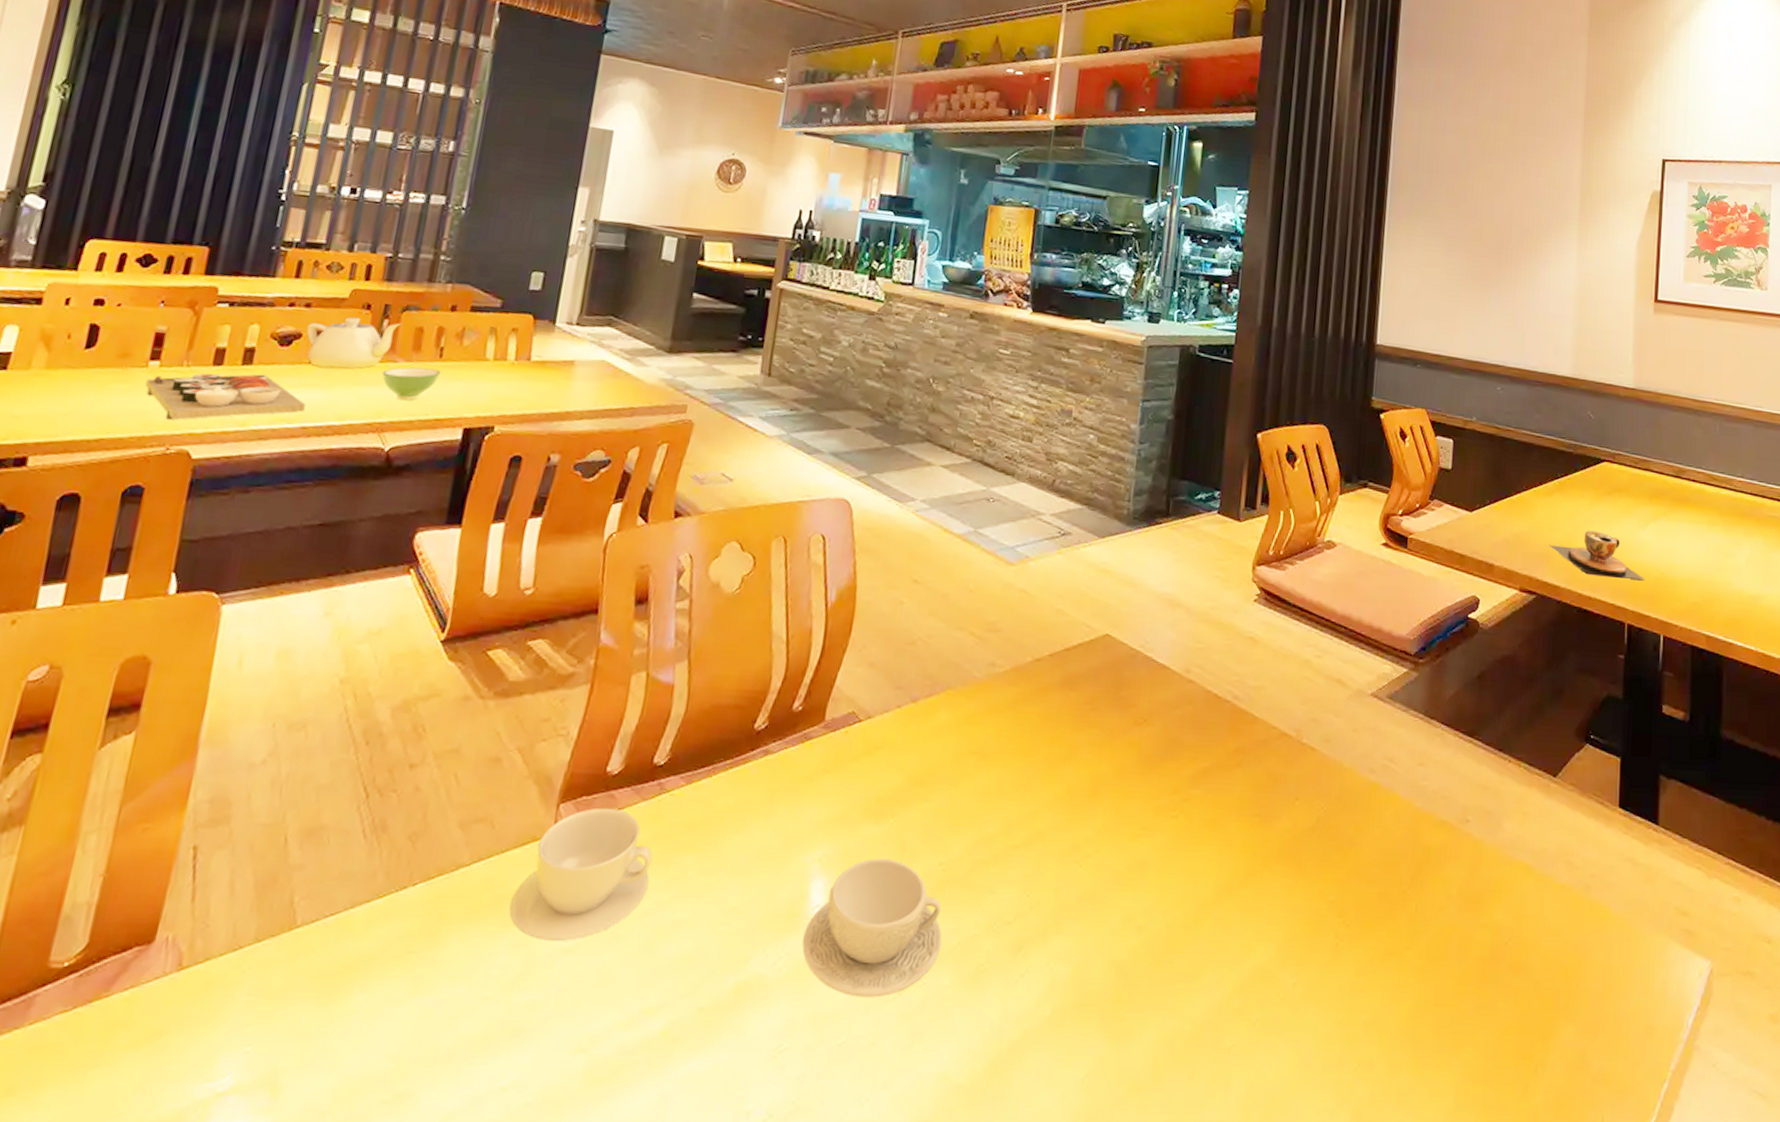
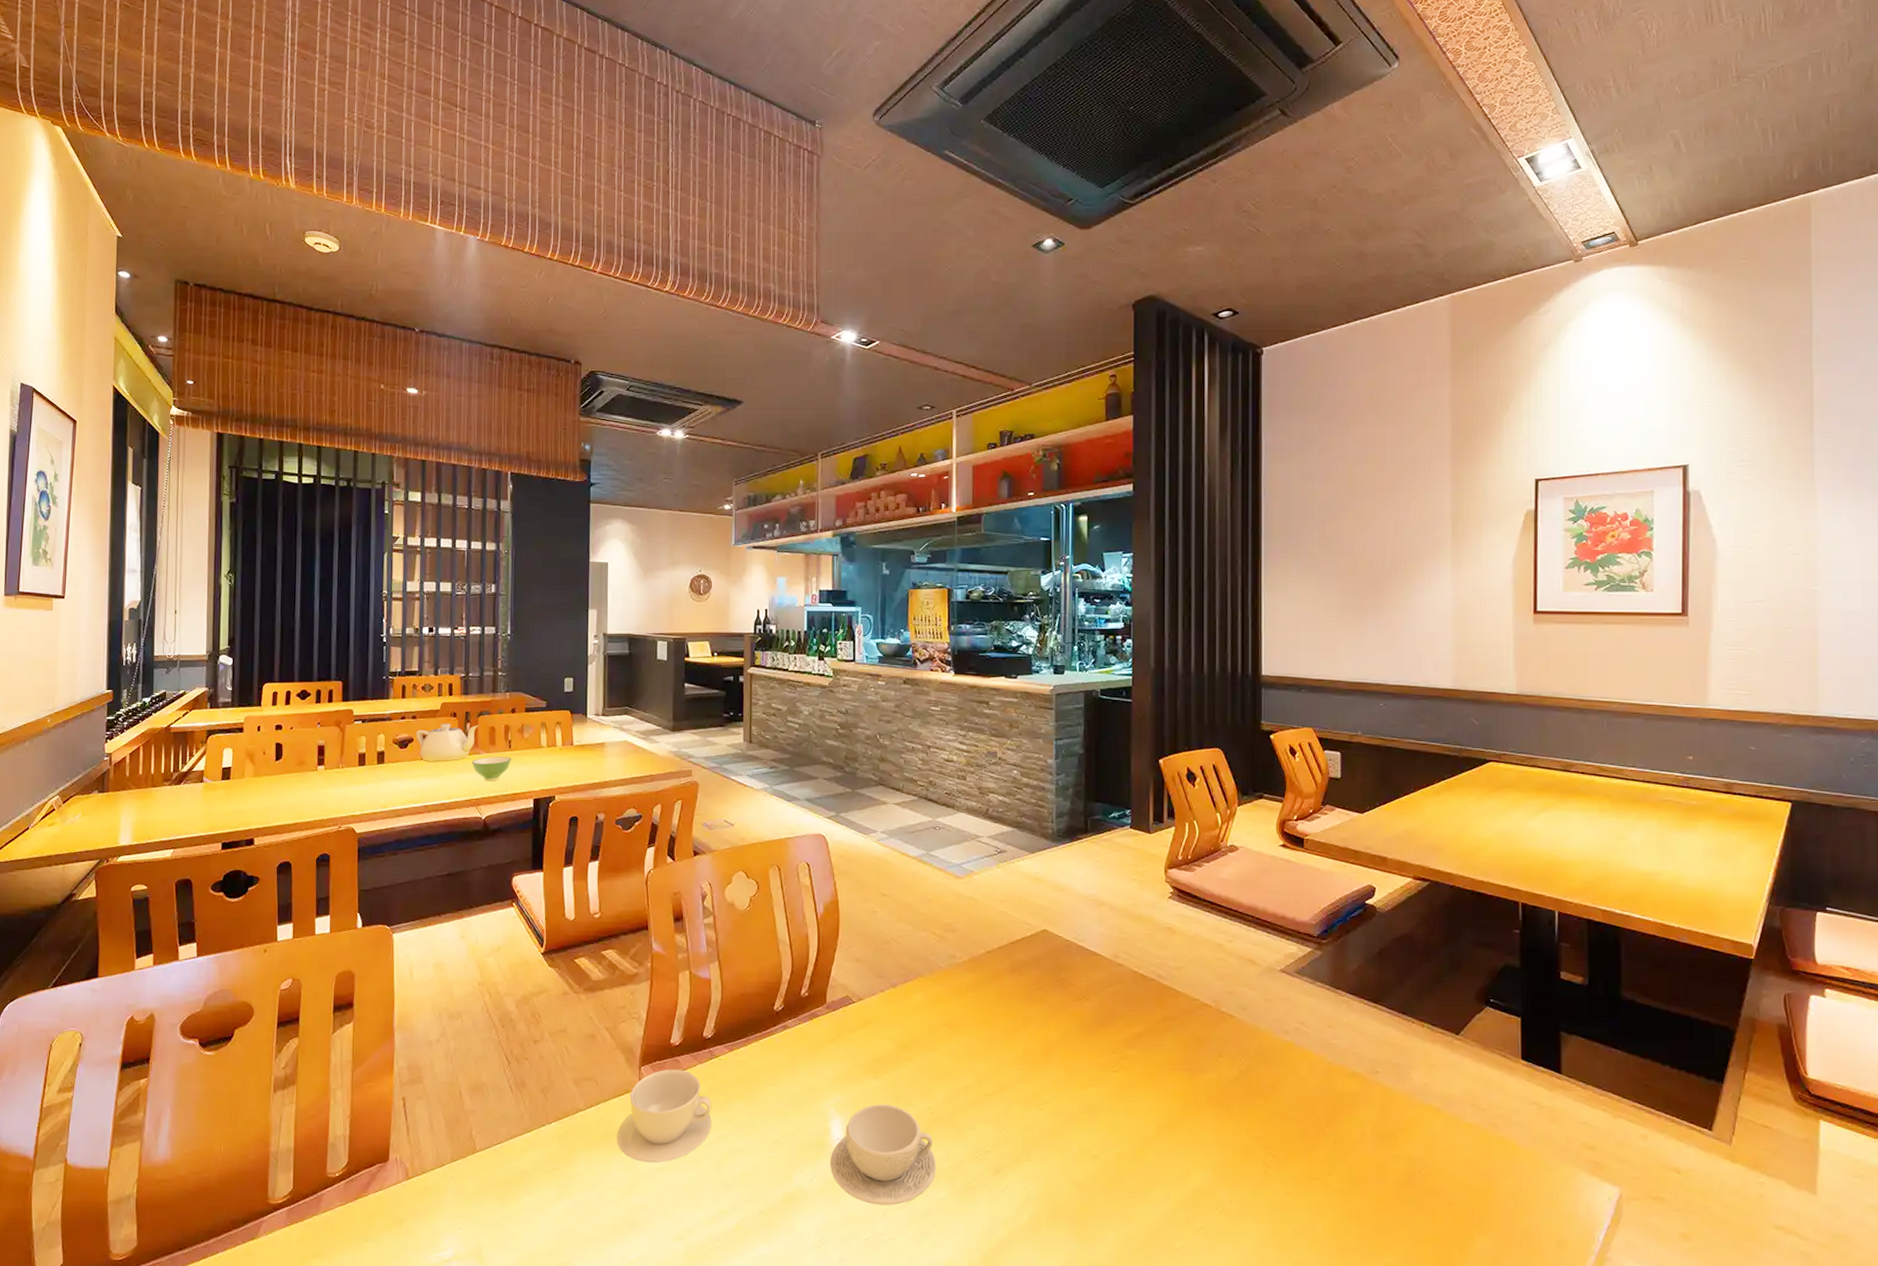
sushi platter: present [145,373,306,420] -> none [318,770,424,806]
teacup: present [1549,530,1645,580] -> none [1440,823,1537,864]

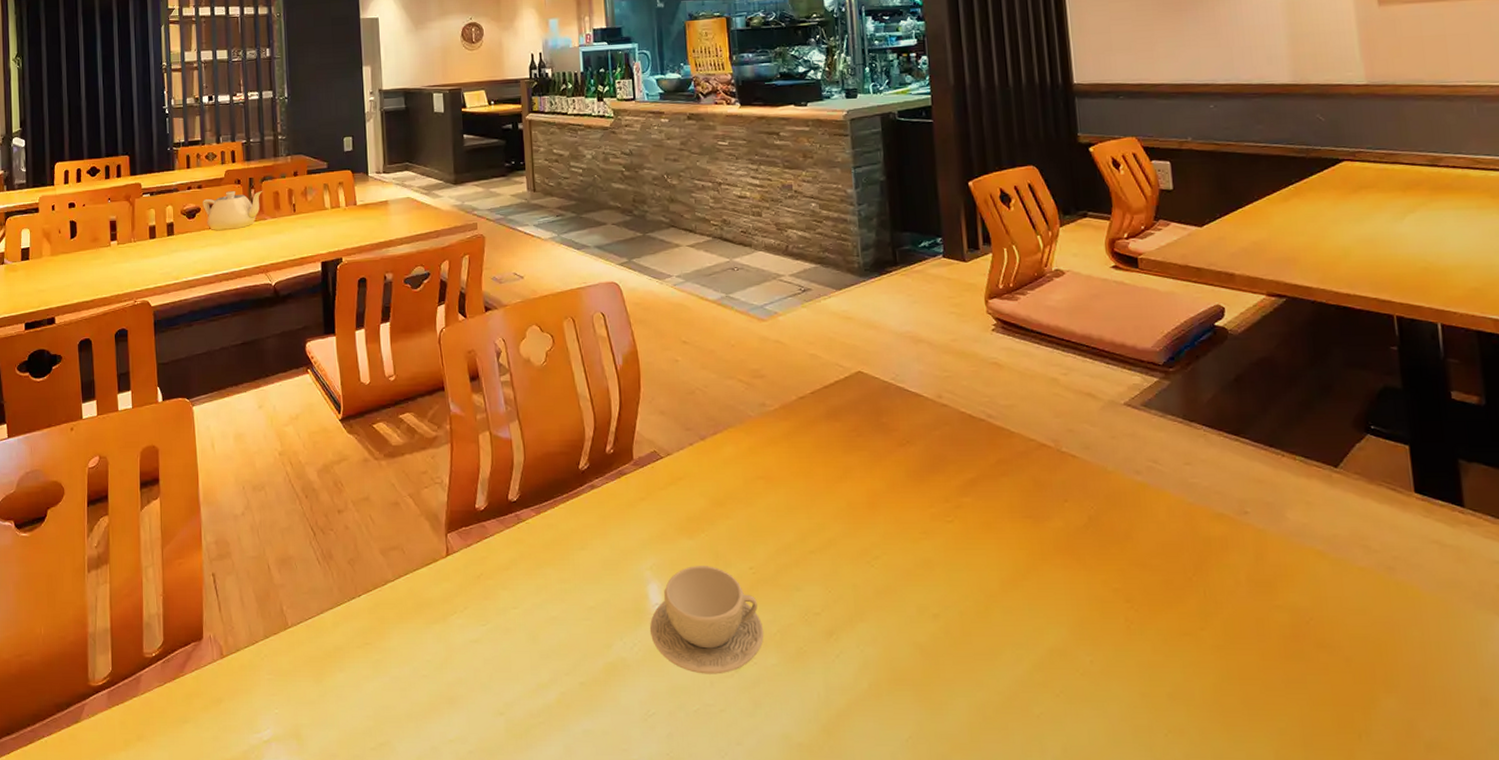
bowl: present [471,757,512,782] -> none [258,221,297,247]
teacup: present [616,1069,712,1162] -> none [427,535,524,634]

